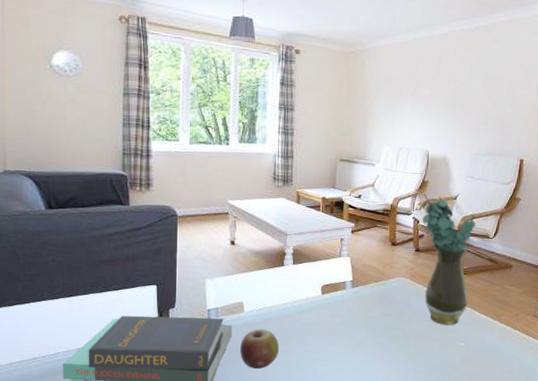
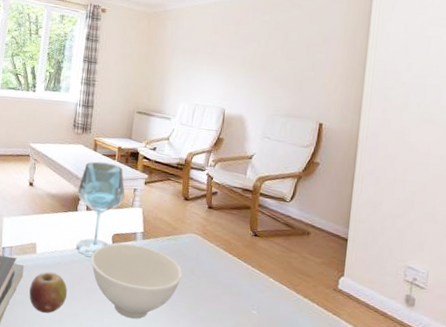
wine glass: none [282,214,332,310] -> present [76,161,125,258]
bowl: none [301,293,393,364] -> present [91,243,183,319]
vase: present [421,193,476,325] -> none [216,150,271,290]

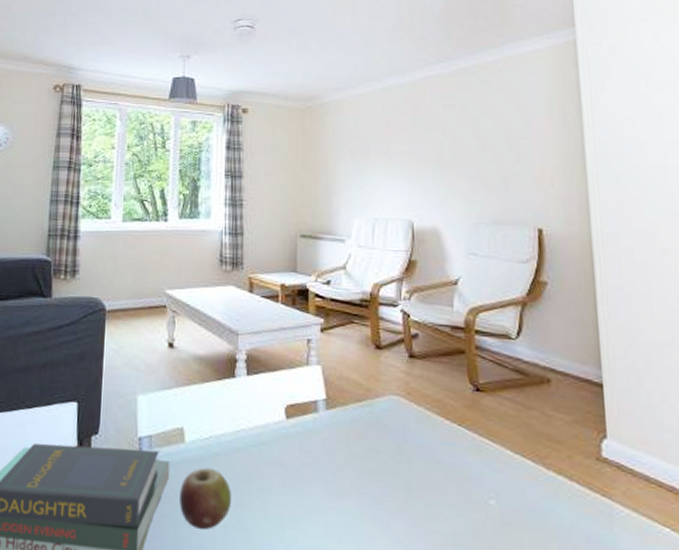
wine glass: present [76,161,125,258] -> none [232,306,296,442]
bowl: present [91,243,183,319] -> none [260,417,386,527]

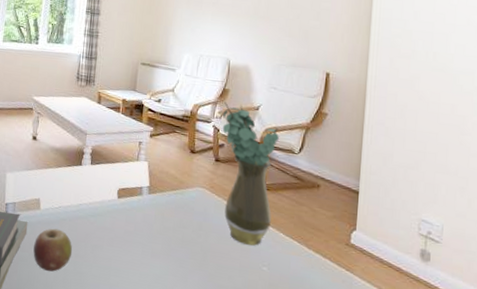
vase: none [411,277,492,471] -> present [222,102,279,246]

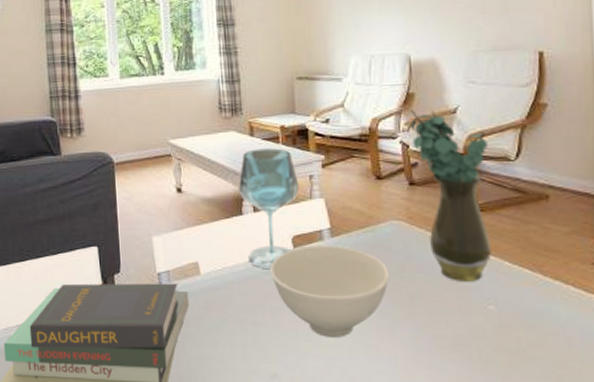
fruit: present [33,228,73,272] -> none [200,295,248,347]
wine glass: none [81,114,130,213] -> present [238,148,299,270]
bowl: none [96,198,190,277] -> present [270,245,390,337]

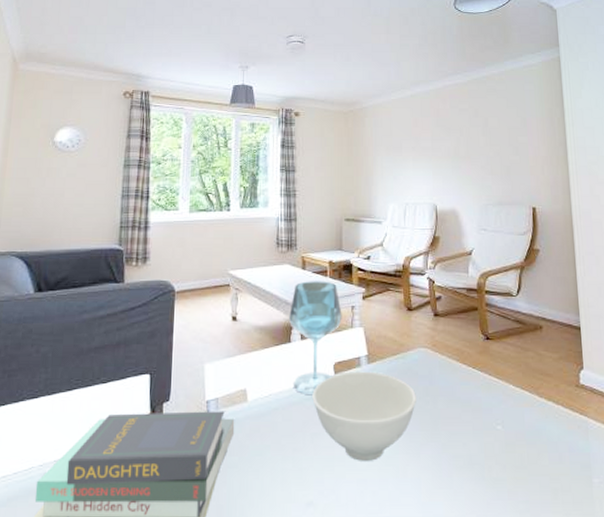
vase: present [410,109,491,282] -> none [435,250,499,404]

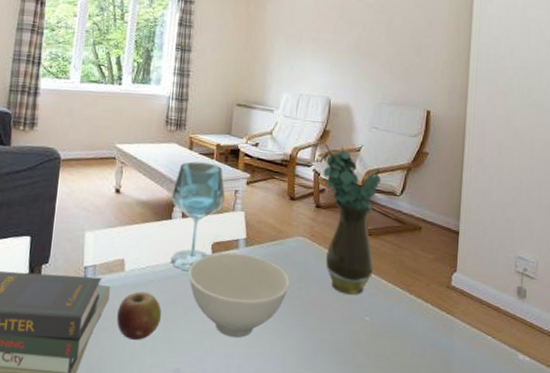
fruit: none [244,422,289,476] -> present [117,291,162,341]
vase: none [435,250,499,404] -> present [323,144,381,295]

